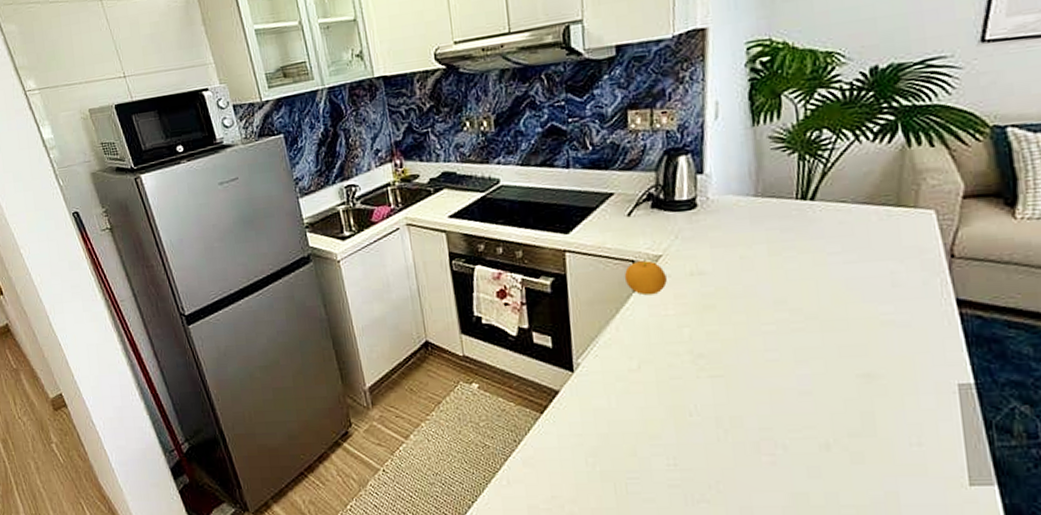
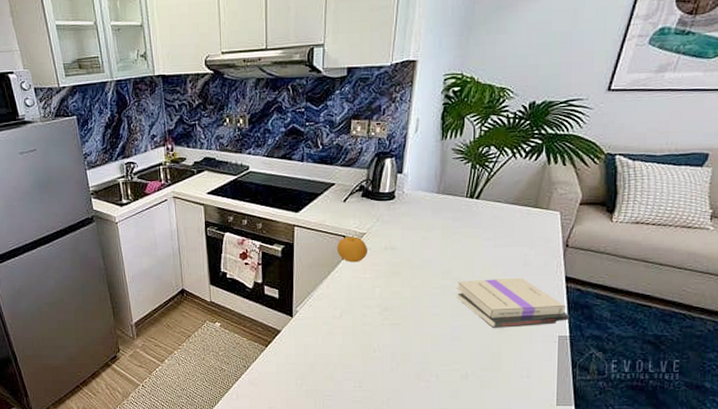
books: none [797,303,971,376] -> present [456,277,569,328]

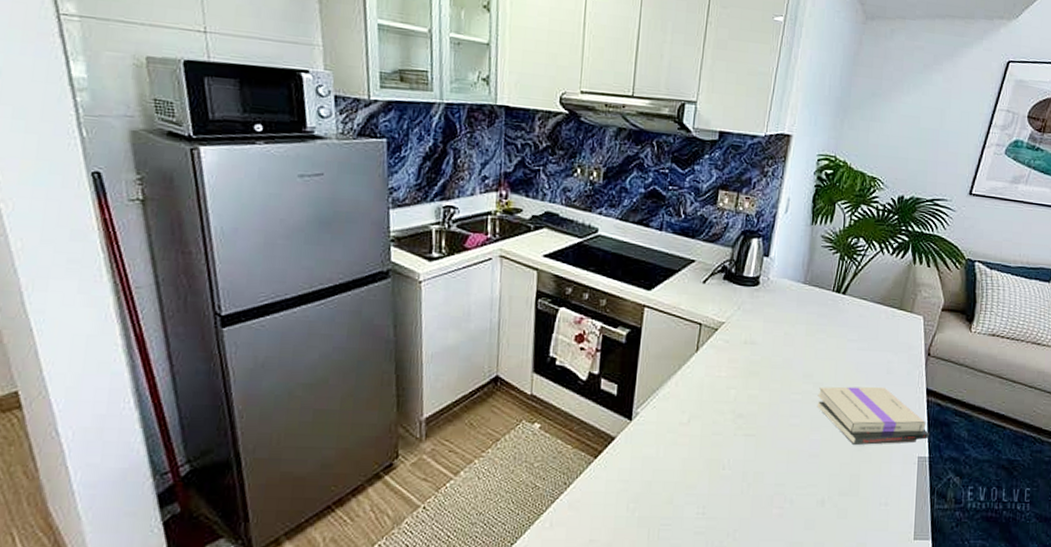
fruit: present [336,236,367,263] -> none [690,325,725,357]

